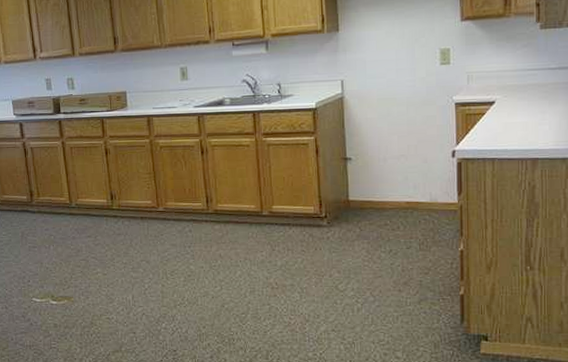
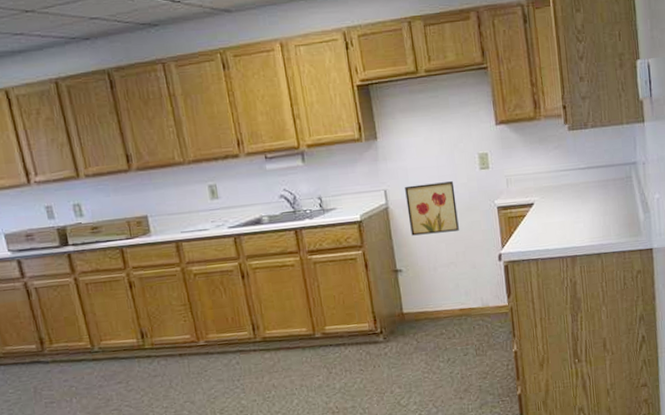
wall art: none [362,75,413,126] -> present [405,181,459,236]

